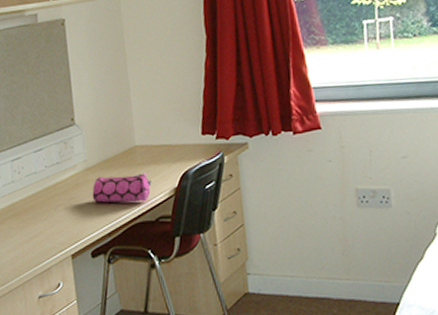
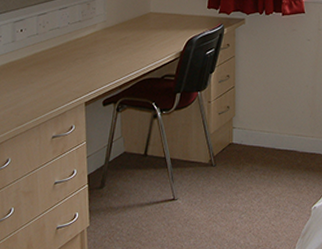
pencil case: present [92,172,152,203] -> none [108,36,161,61]

